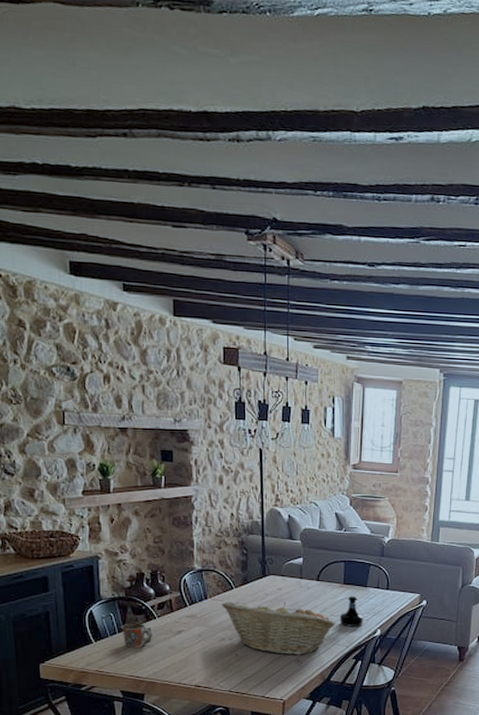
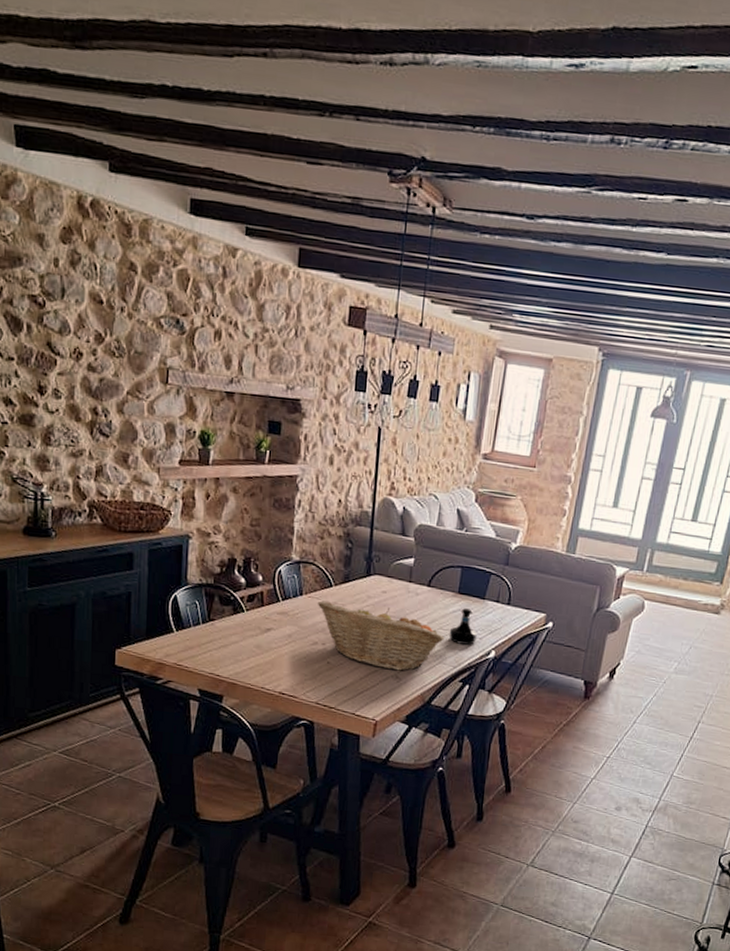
mug: present [120,623,153,647] -> none [205,614,240,643]

